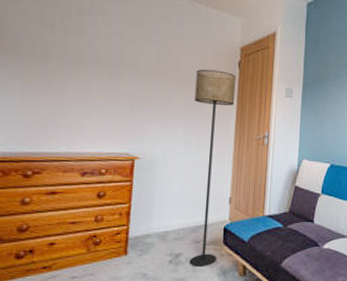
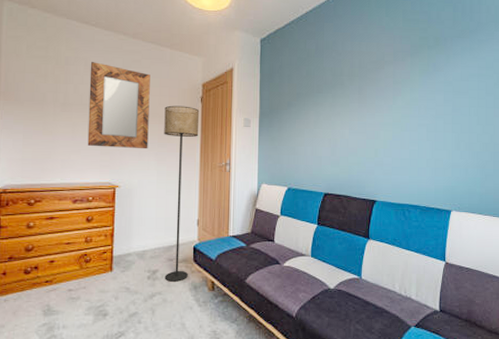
home mirror: none [101,13,181,117] -> present [87,62,150,149]

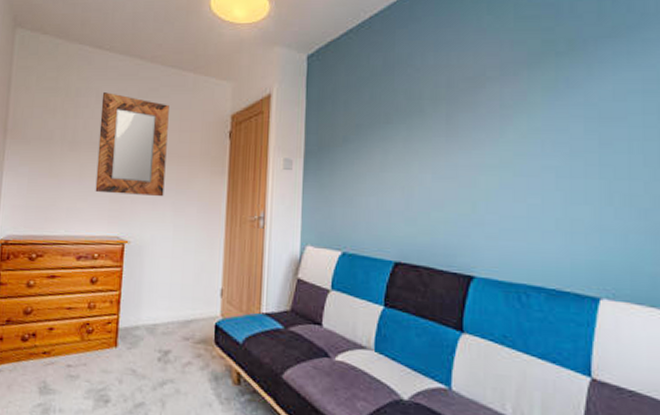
floor lamp: present [164,105,200,282] -> none [178,142,227,369]

